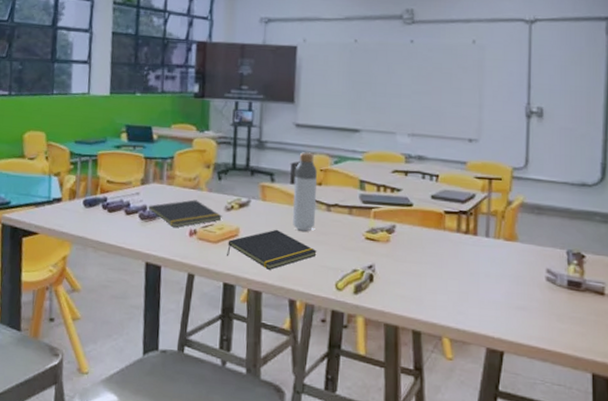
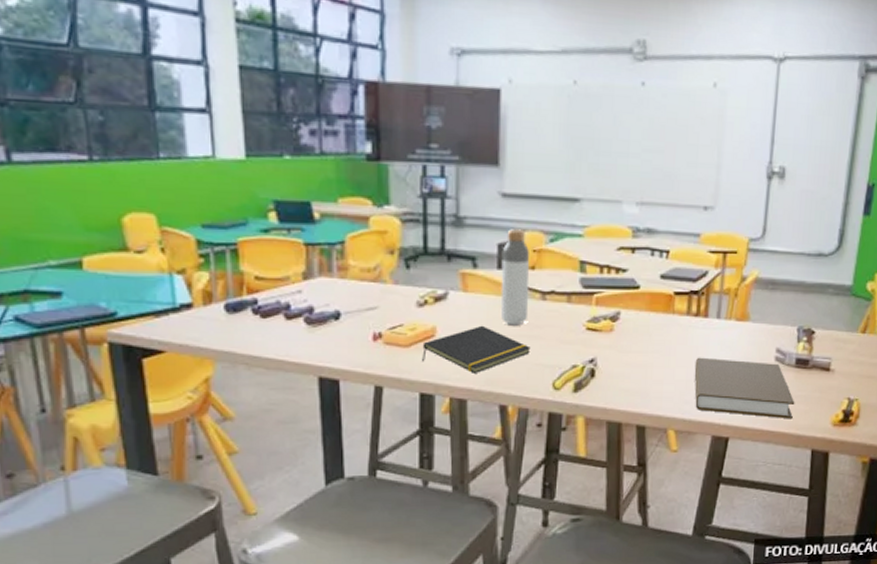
notepad: present [147,199,222,227] -> none [315,295,413,331]
book: none [466,271,570,340] -> present [694,357,795,419]

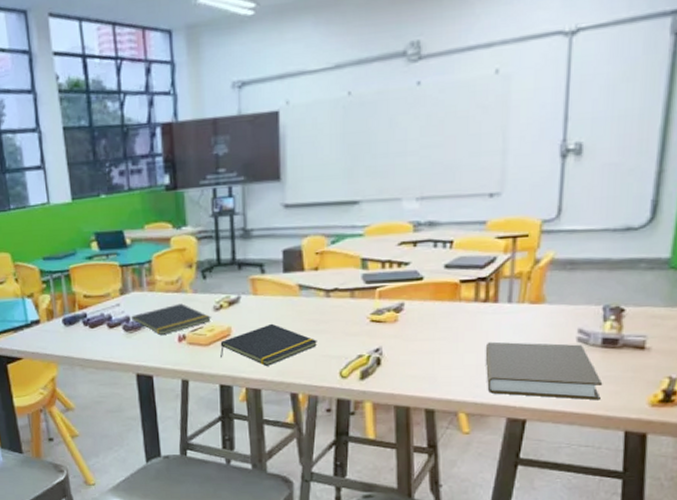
notepad: none [315,295,413,331] -> present [131,303,211,335]
bottle: present [500,229,530,326] -> none [286,235,314,322]

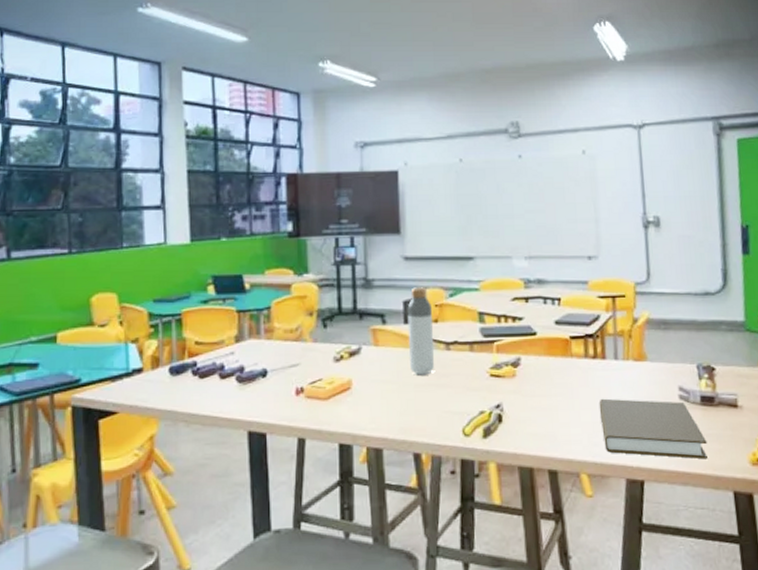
notepad: present [131,303,211,335] -> none [245,353,331,387]
notepad: present [220,323,317,366] -> none [340,376,439,423]
bottle: none [286,235,314,322] -> present [407,287,435,375]

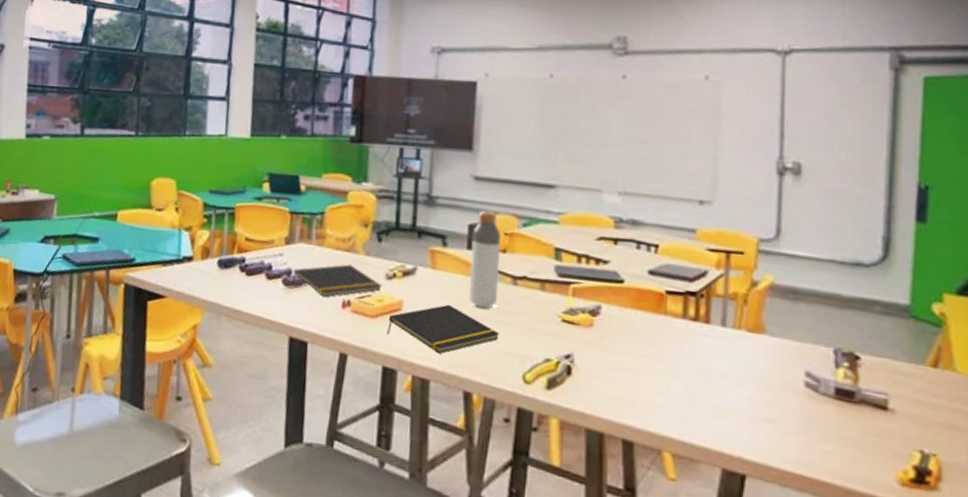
notepad: none [245,353,331,387] -> present [291,264,382,297]
notepad: none [340,376,439,423] -> present [387,304,499,354]
book: present [598,398,708,460] -> none [695,369,839,466]

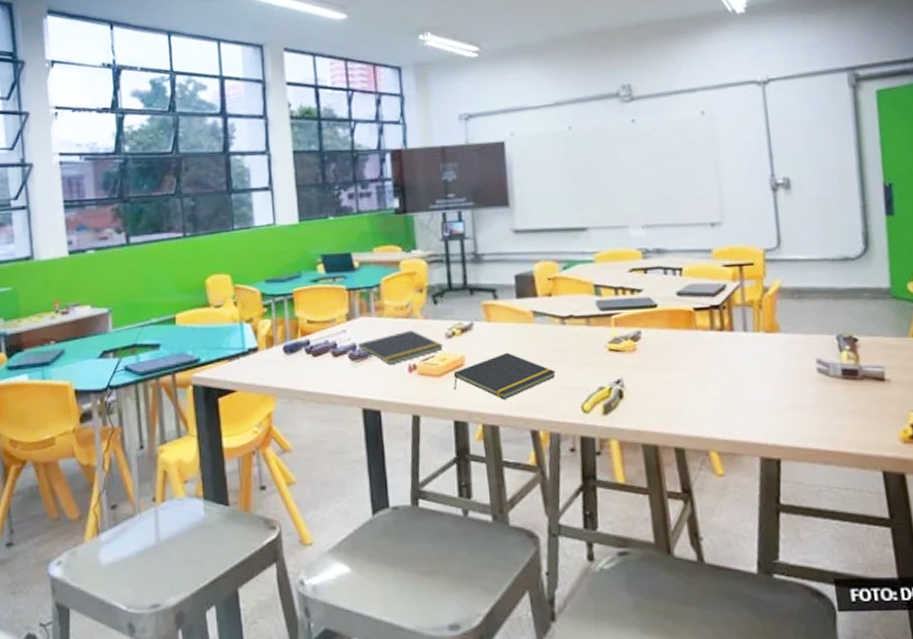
bottle: present [468,211,502,309] -> none [519,260,550,351]

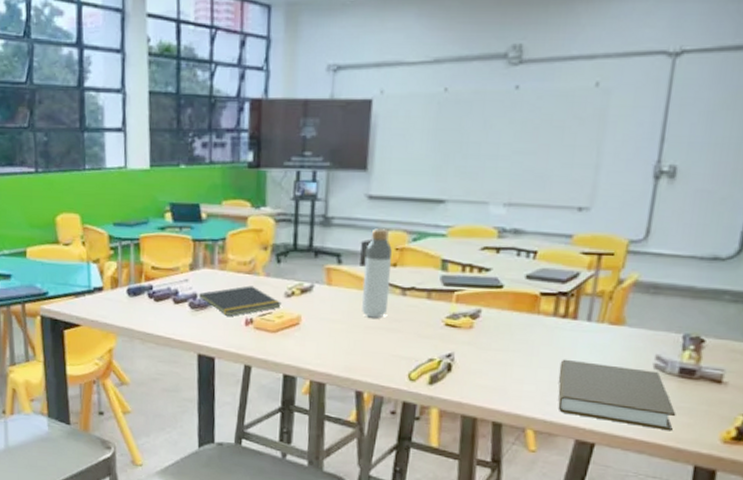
notepad: present [453,352,556,399] -> none [287,316,389,360]
bottle: none [519,260,550,351] -> present [361,228,393,318]
book: none [727,372,852,437] -> present [558,359,676,431]

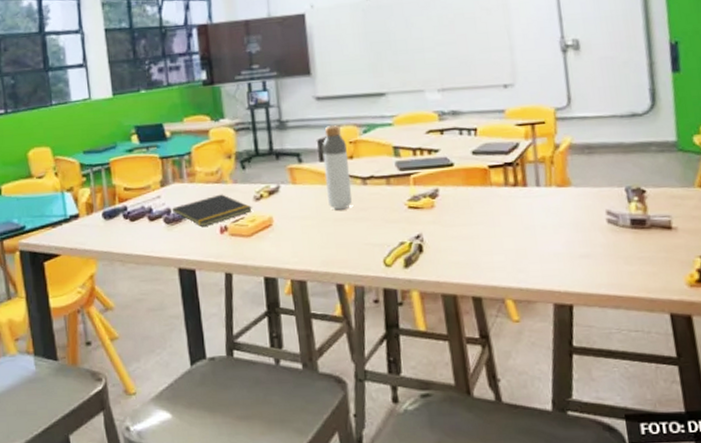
book: present [558,359,676,431] -> none [521,225,641,283]

